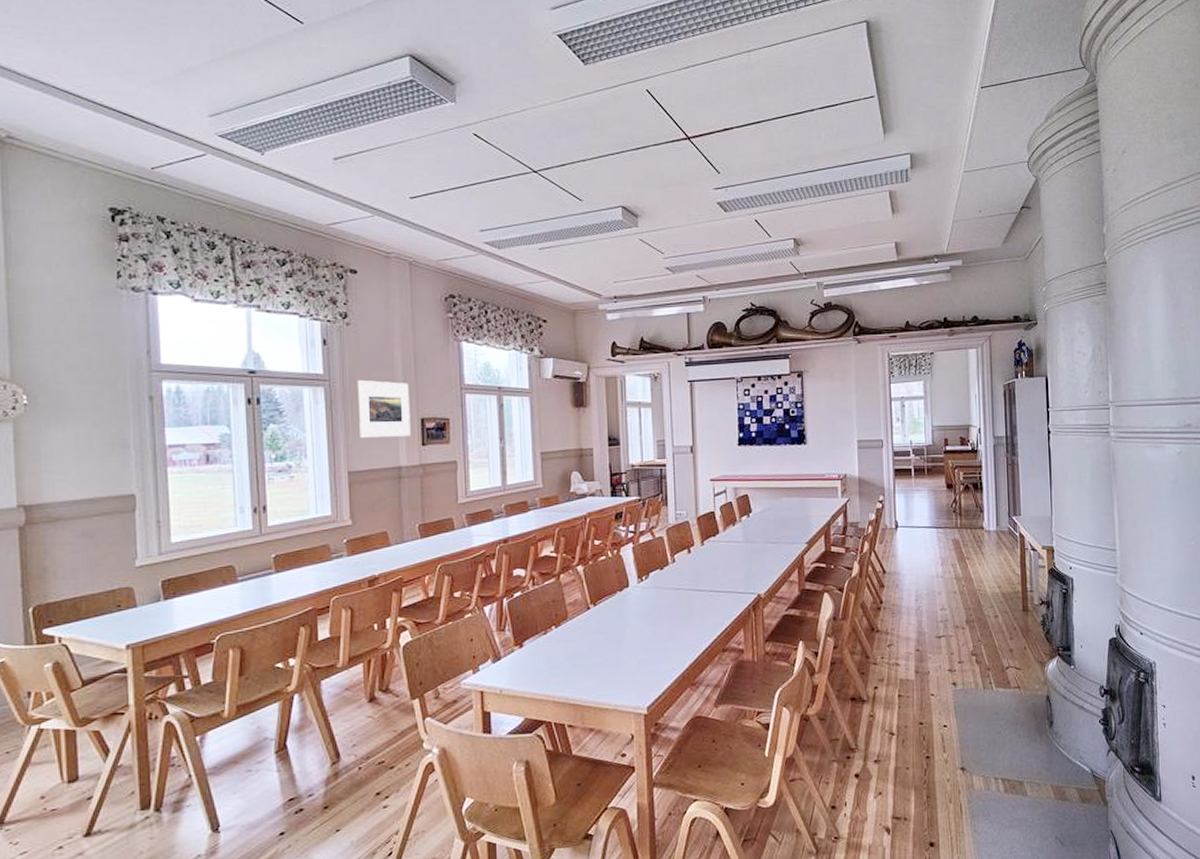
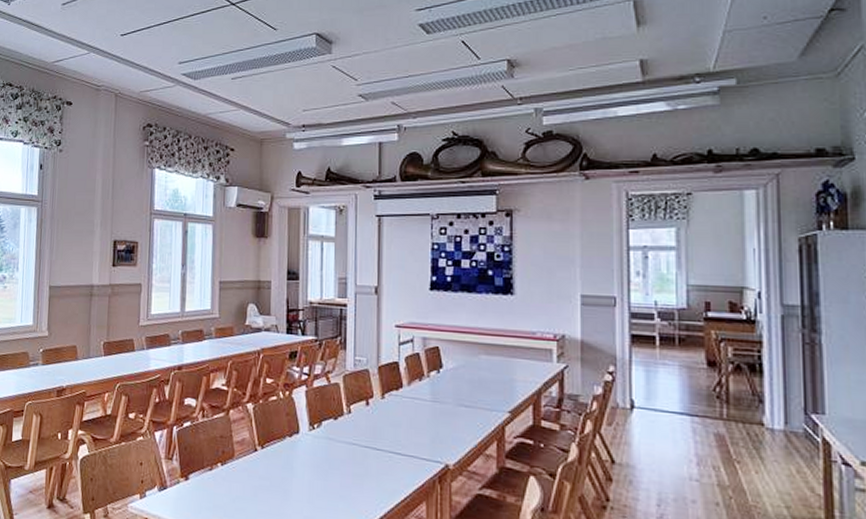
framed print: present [357,379,411,438] -> none [61,201,106,257]

